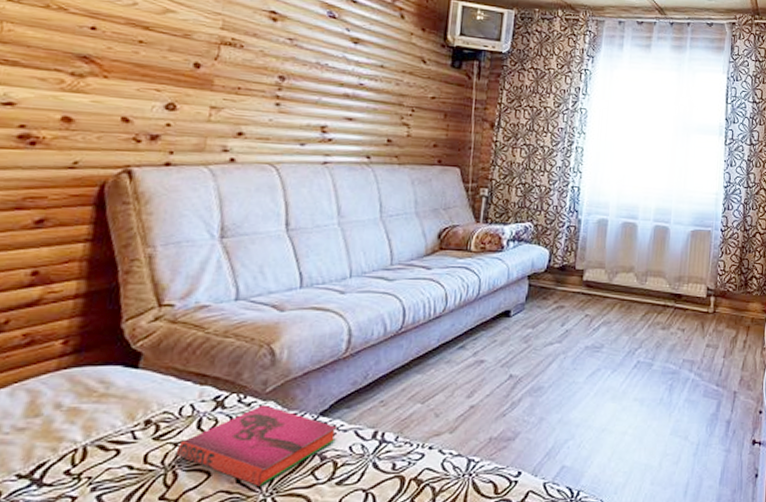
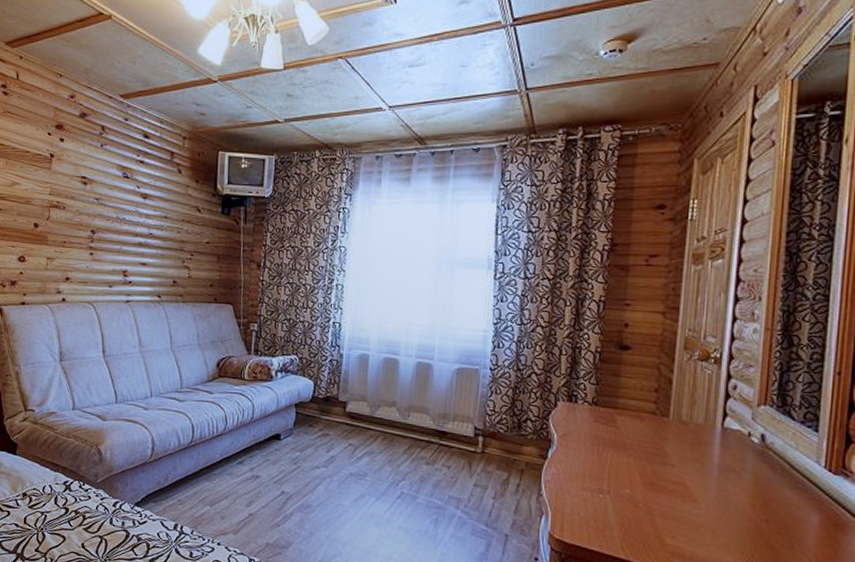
hardback book: present [177,404,337,486] -> none [44,491,148,553]

